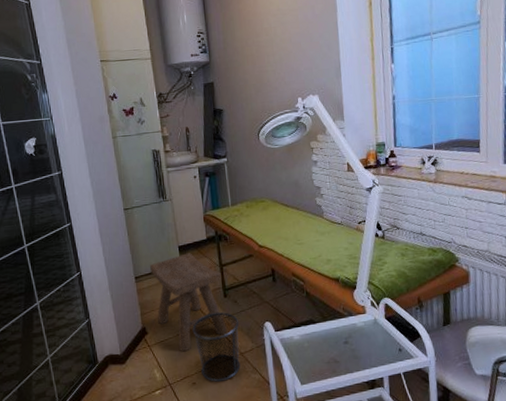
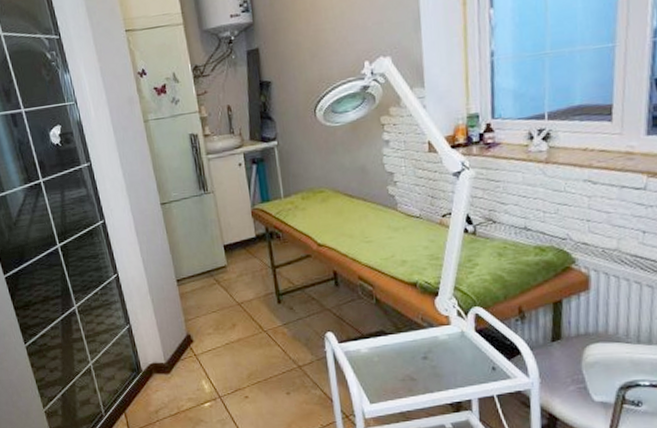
stool: present [150,253,227,352] -> none [193,253,282,363]
waste bin: present [192,312,241,382] -> none [242,320,299,396]

